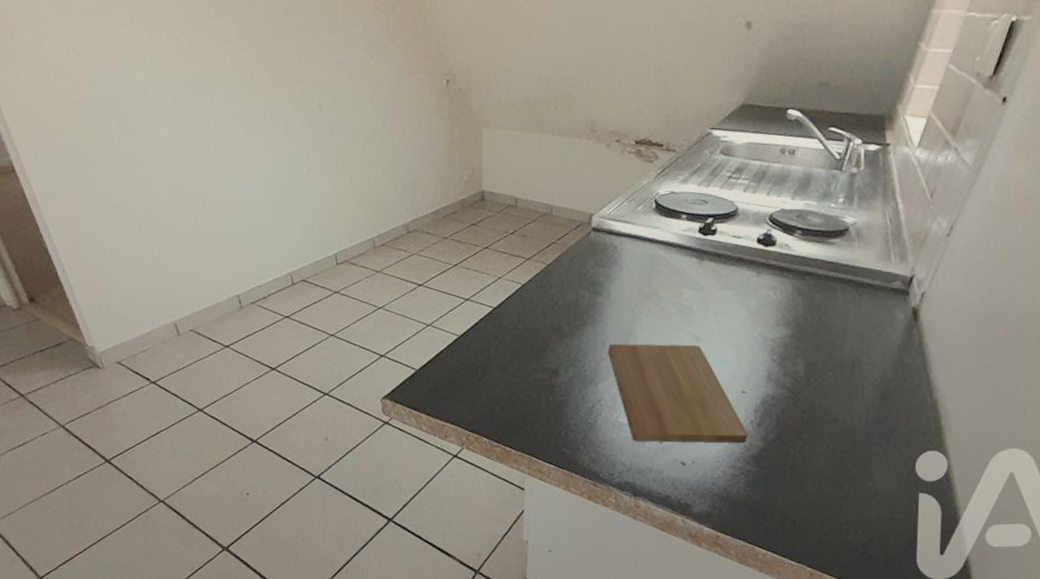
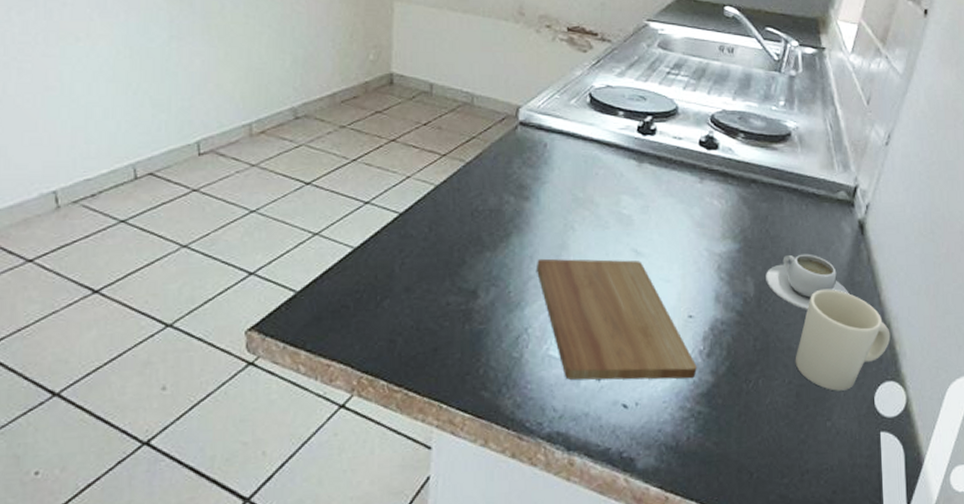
teacup: none [816,338,898,388] -> present [766,253,850,310]
mug: none [840,369,937,458] -> present [795,289,891,391]

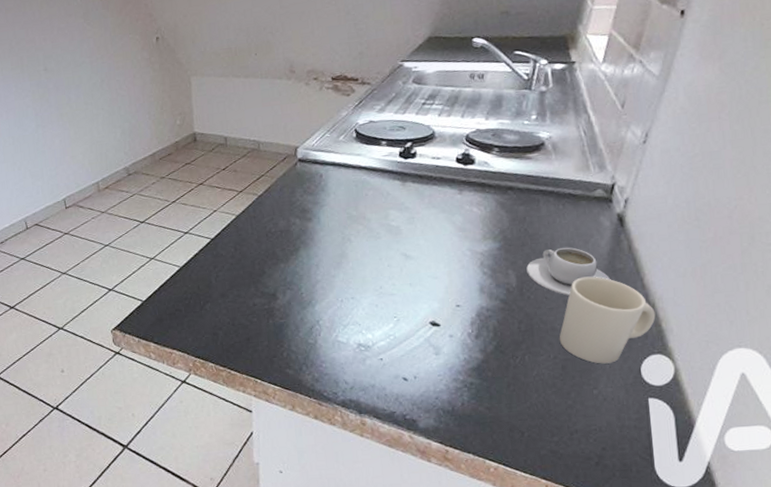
cutting board: present [537,258,697,380] -> none [322,262,467,359]

